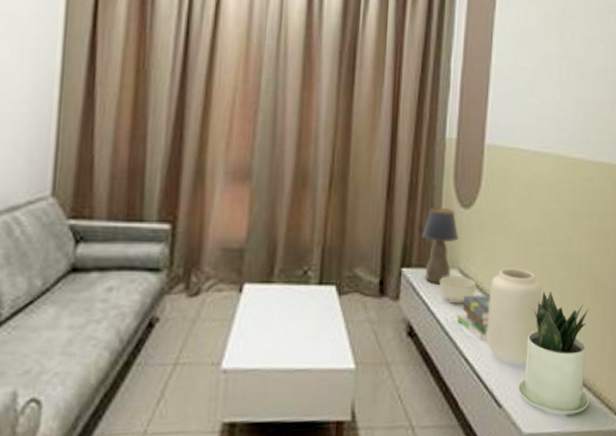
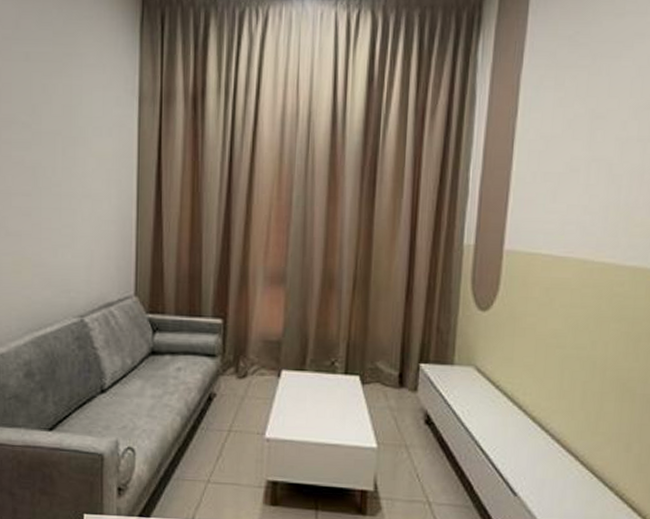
table lamp: present [421,207,459,285] -> none [438,309,476,380]
bowl: present [439,275,477,304] -> none [456,372,494,399]
books: present [456,295,490,341] -> none [472,391,507,434]
vase: present [487,268,543,365] -> none [503,368,562,459]
planter: present [517,291,590,415] -> none [533,392,614,510]

